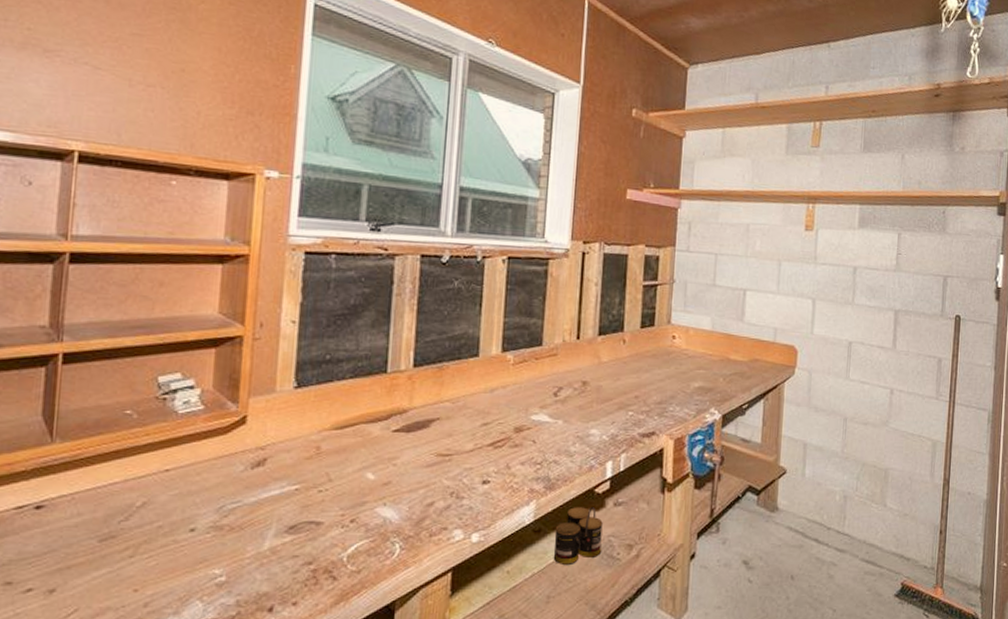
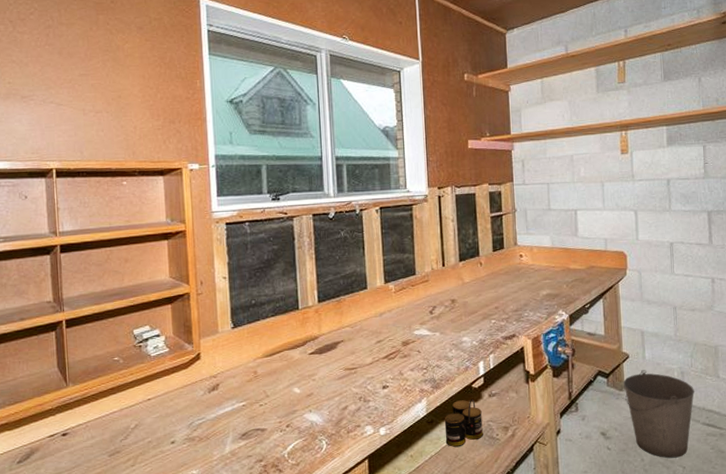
bucket: none [776,489,857,598] -> present [623,370,695,459]

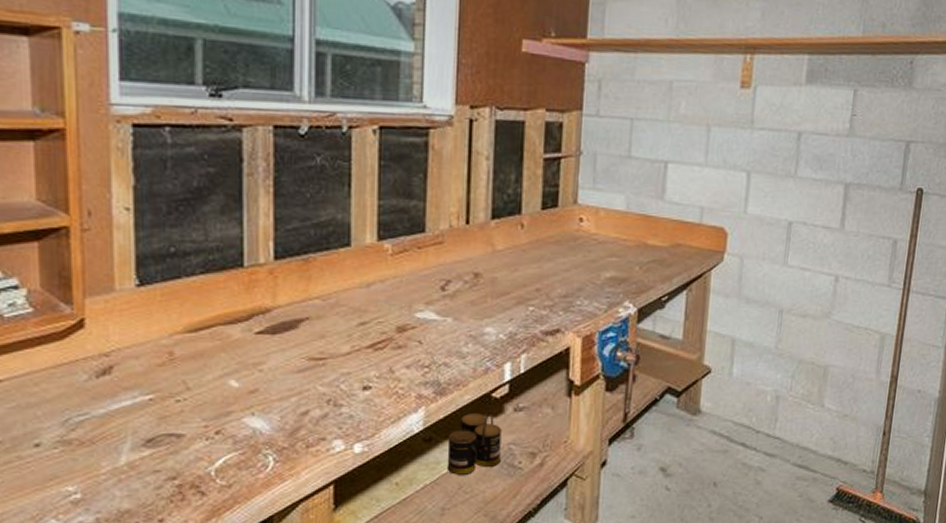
bucket: present [623,370,695,459] -> none [698,390,790,506]

